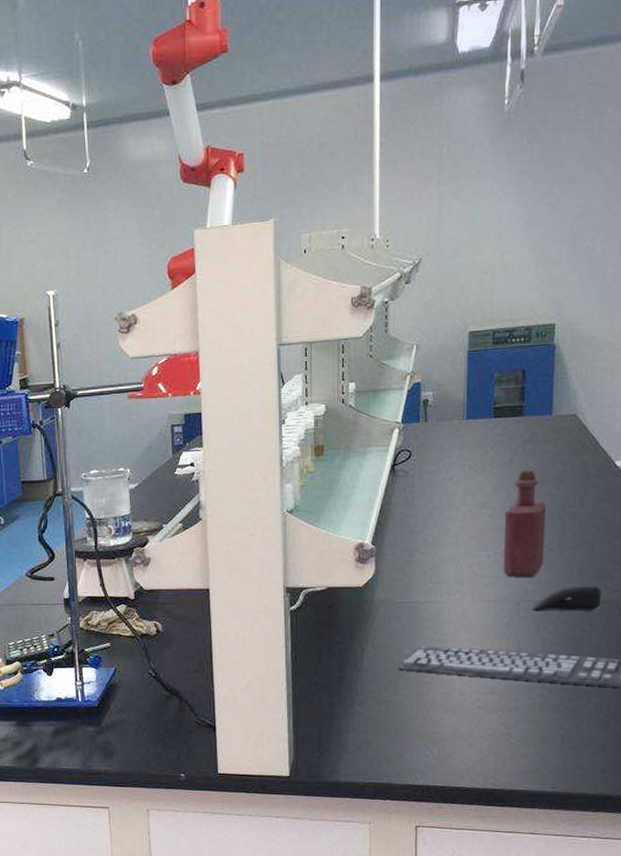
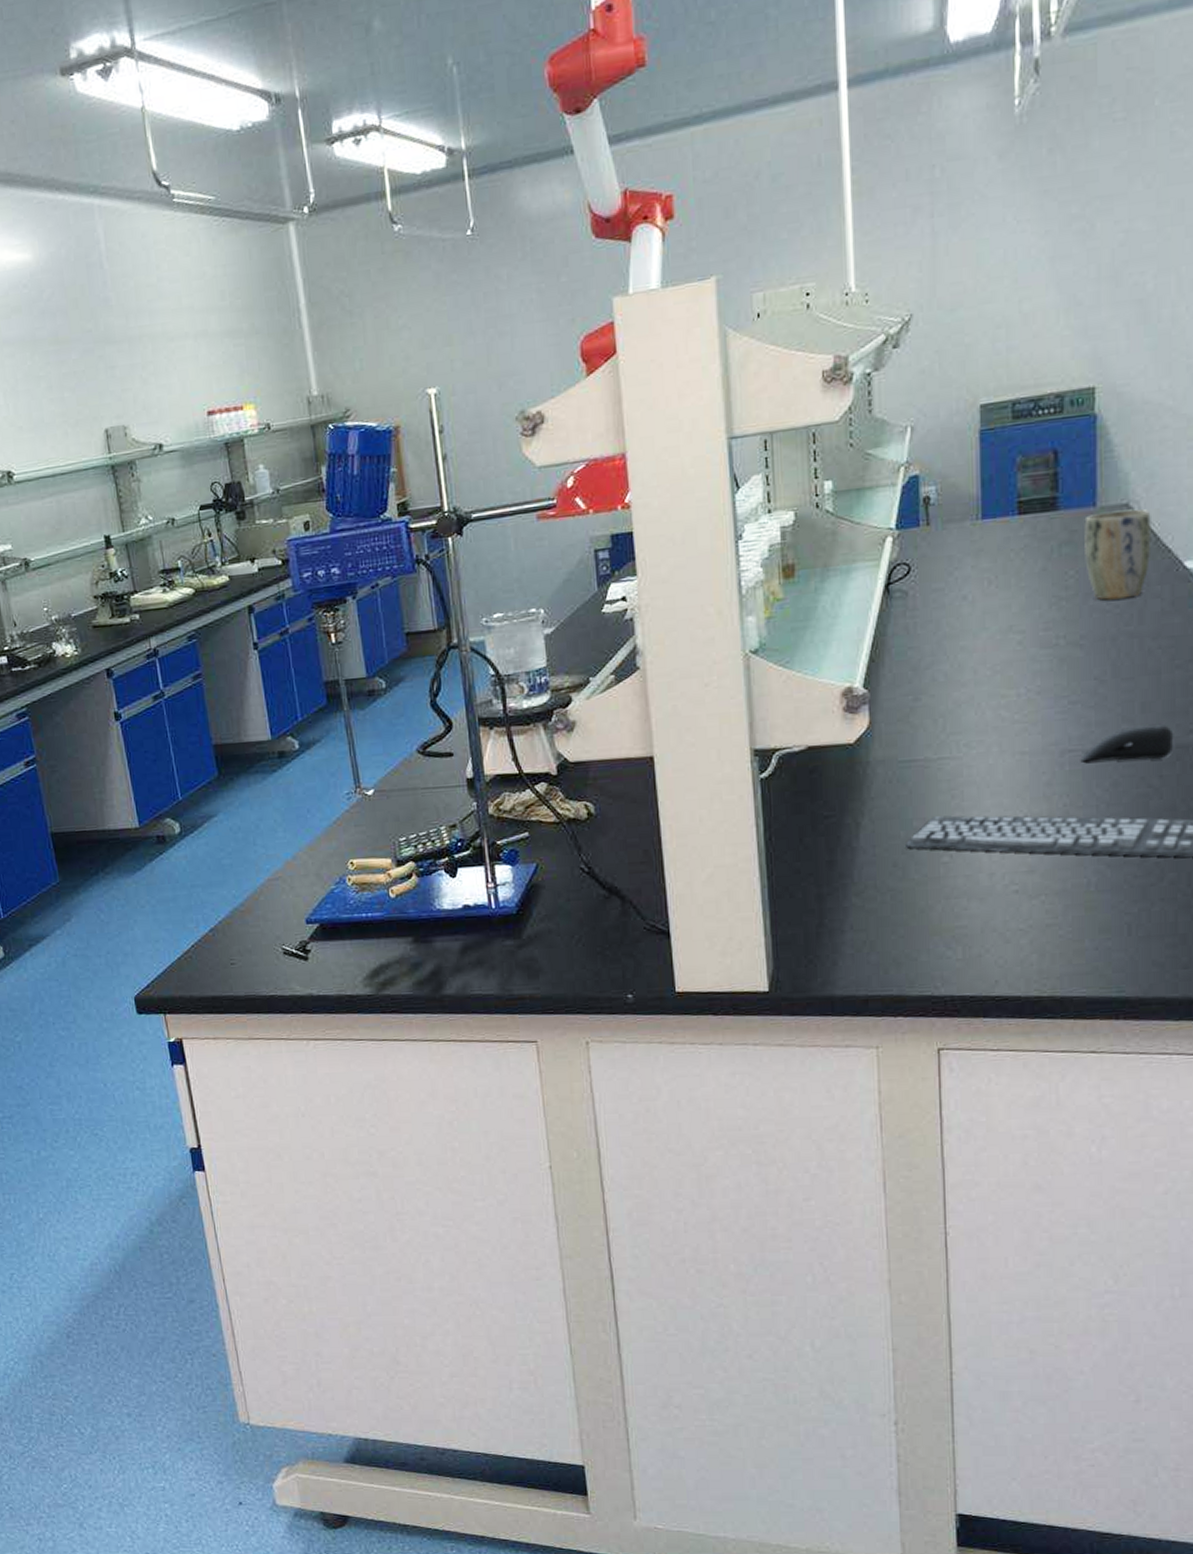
bottle: present [503,470,546,577] -> none [1038,579,1094,720]
plant pot: none [542,419,592,487] -> present [1084,509,1151,600]

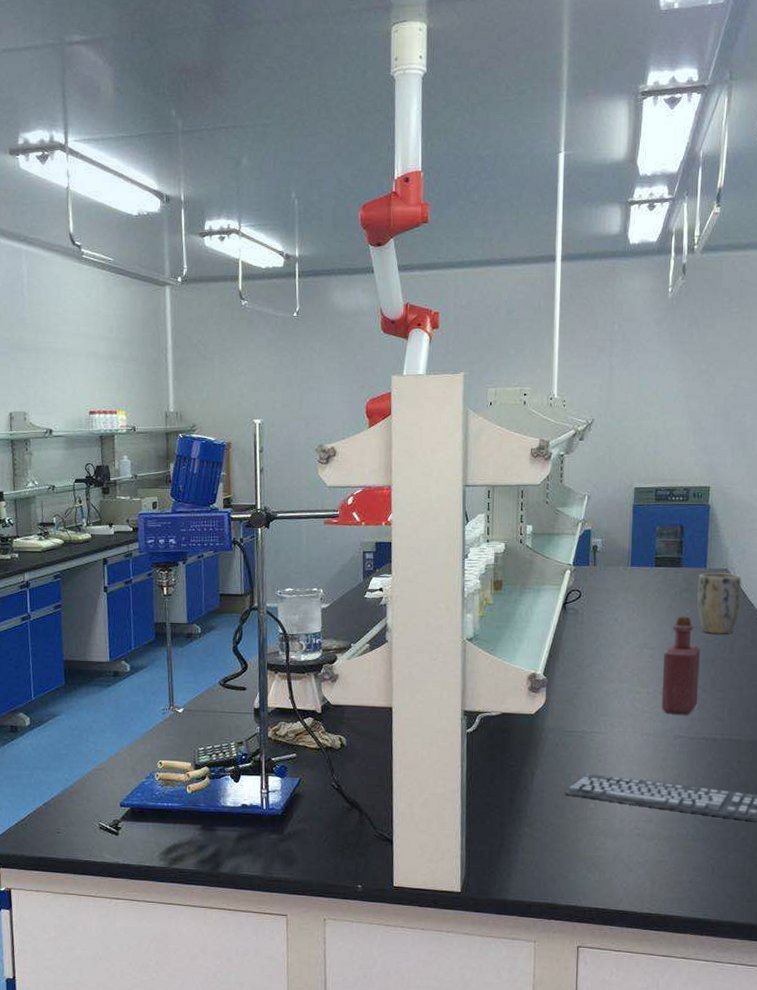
bottle: none [1038,579,1094,720] -> present [661,616,700,715]
computer mouse: present [1080,723,1174,761] -> none [687,724,749,749]

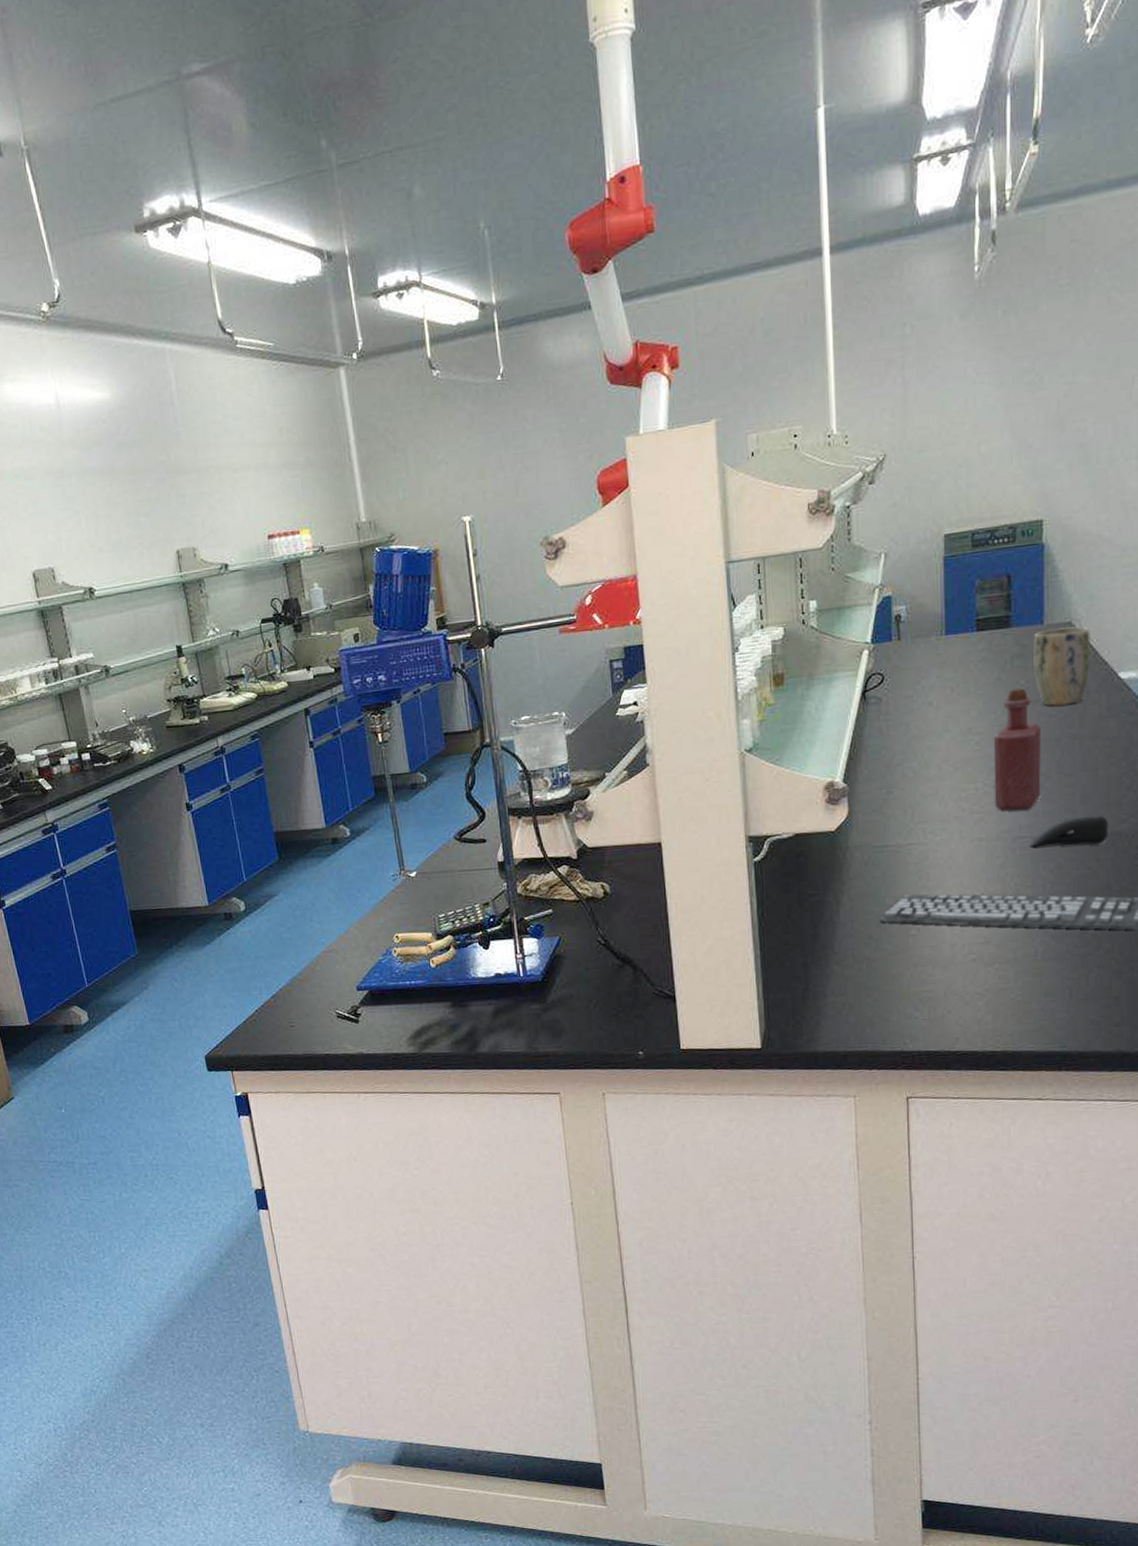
computer mouse: none [687,724,749,749] -> present [1029,814,1109,847]

